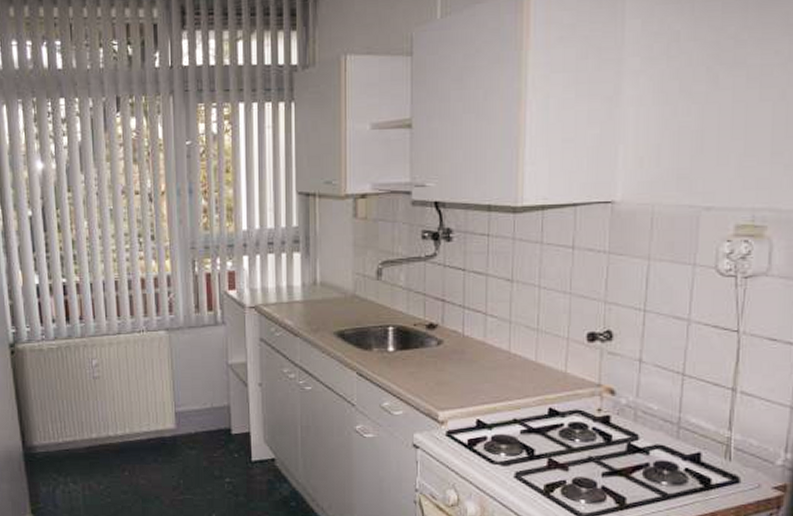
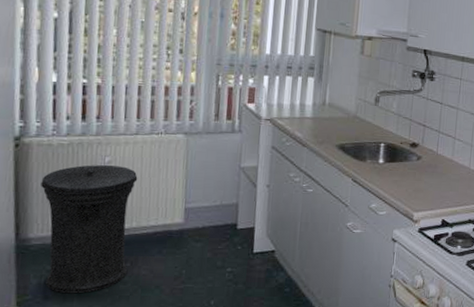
trash can: none [38,369,127,503] -> present [41,165,138,294]

